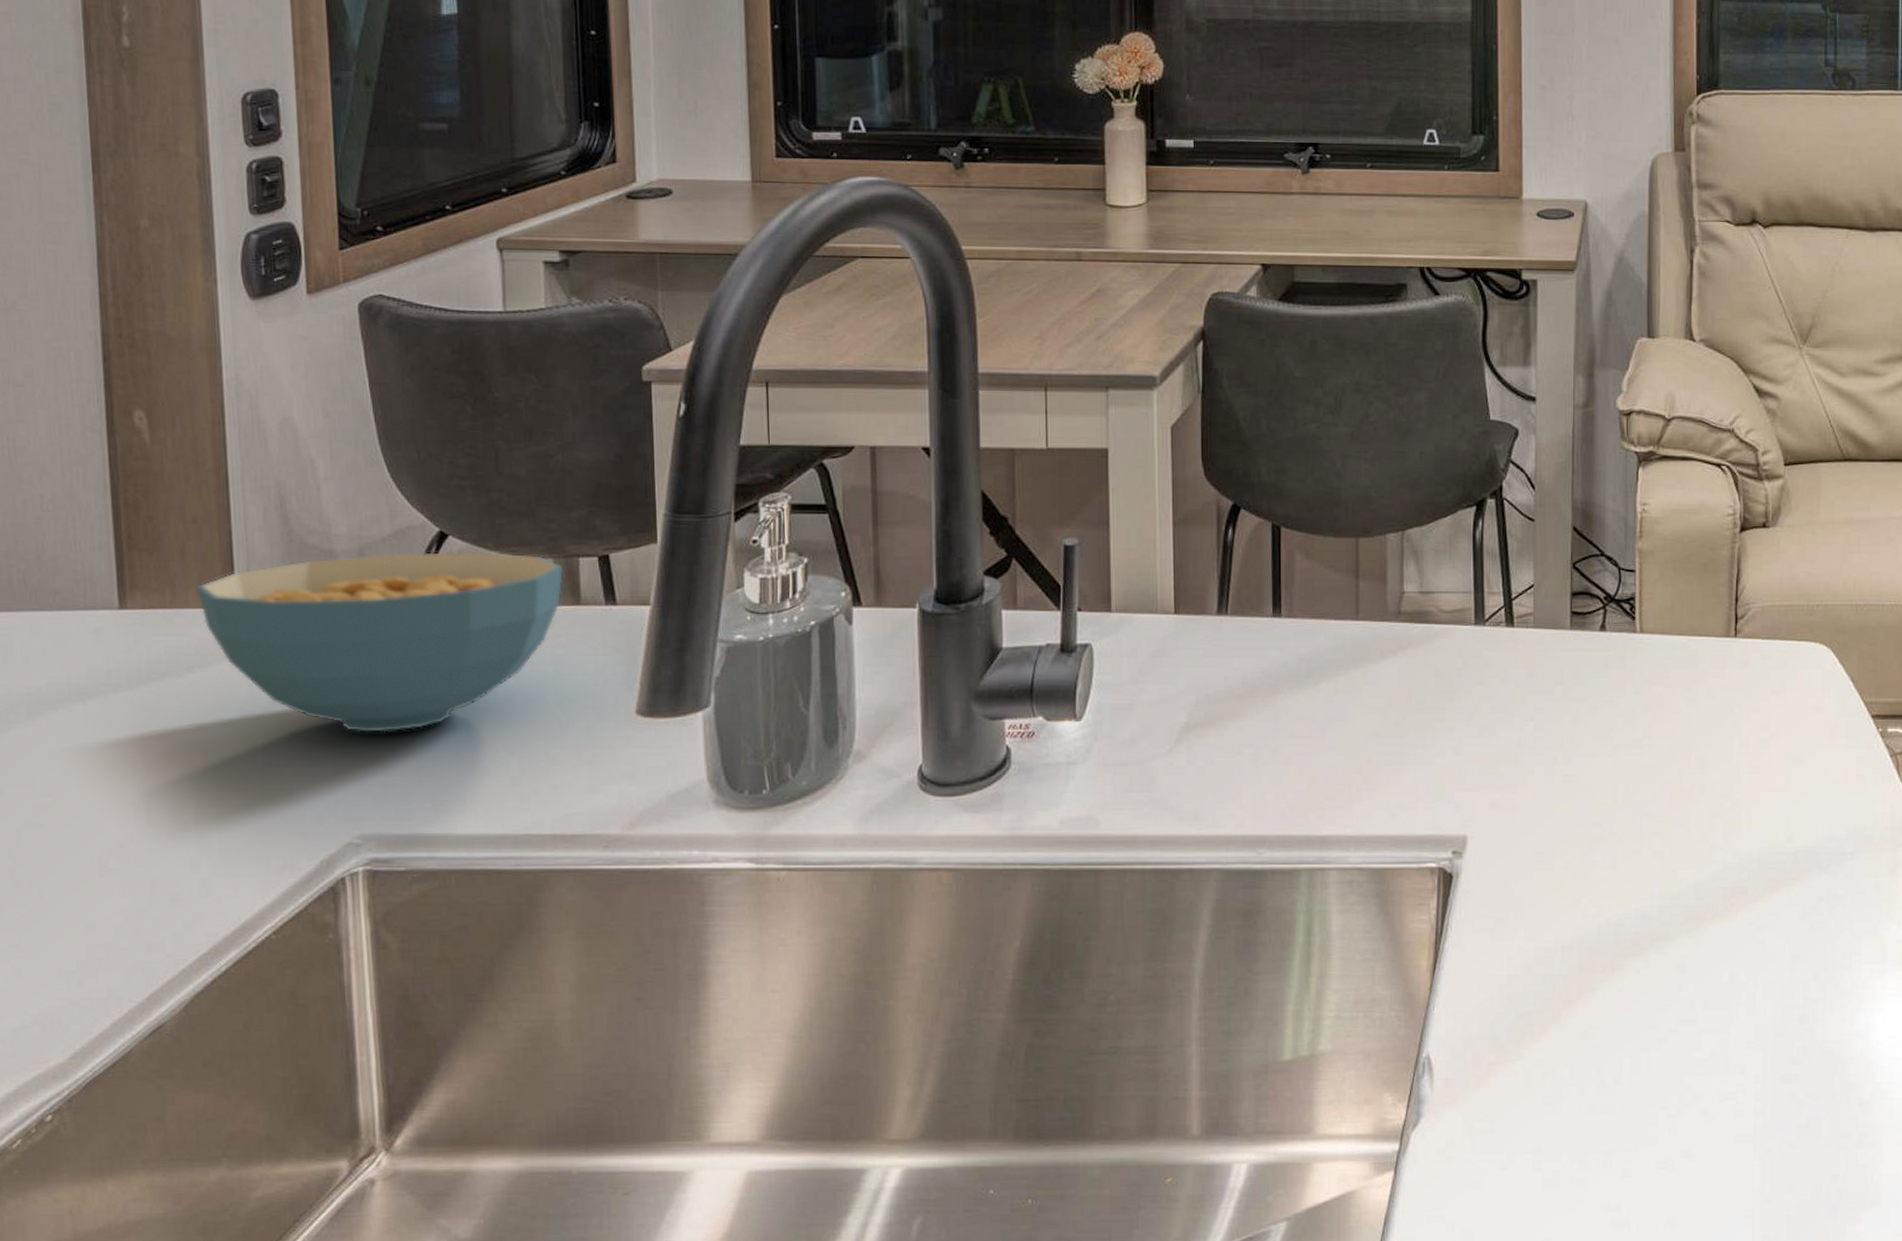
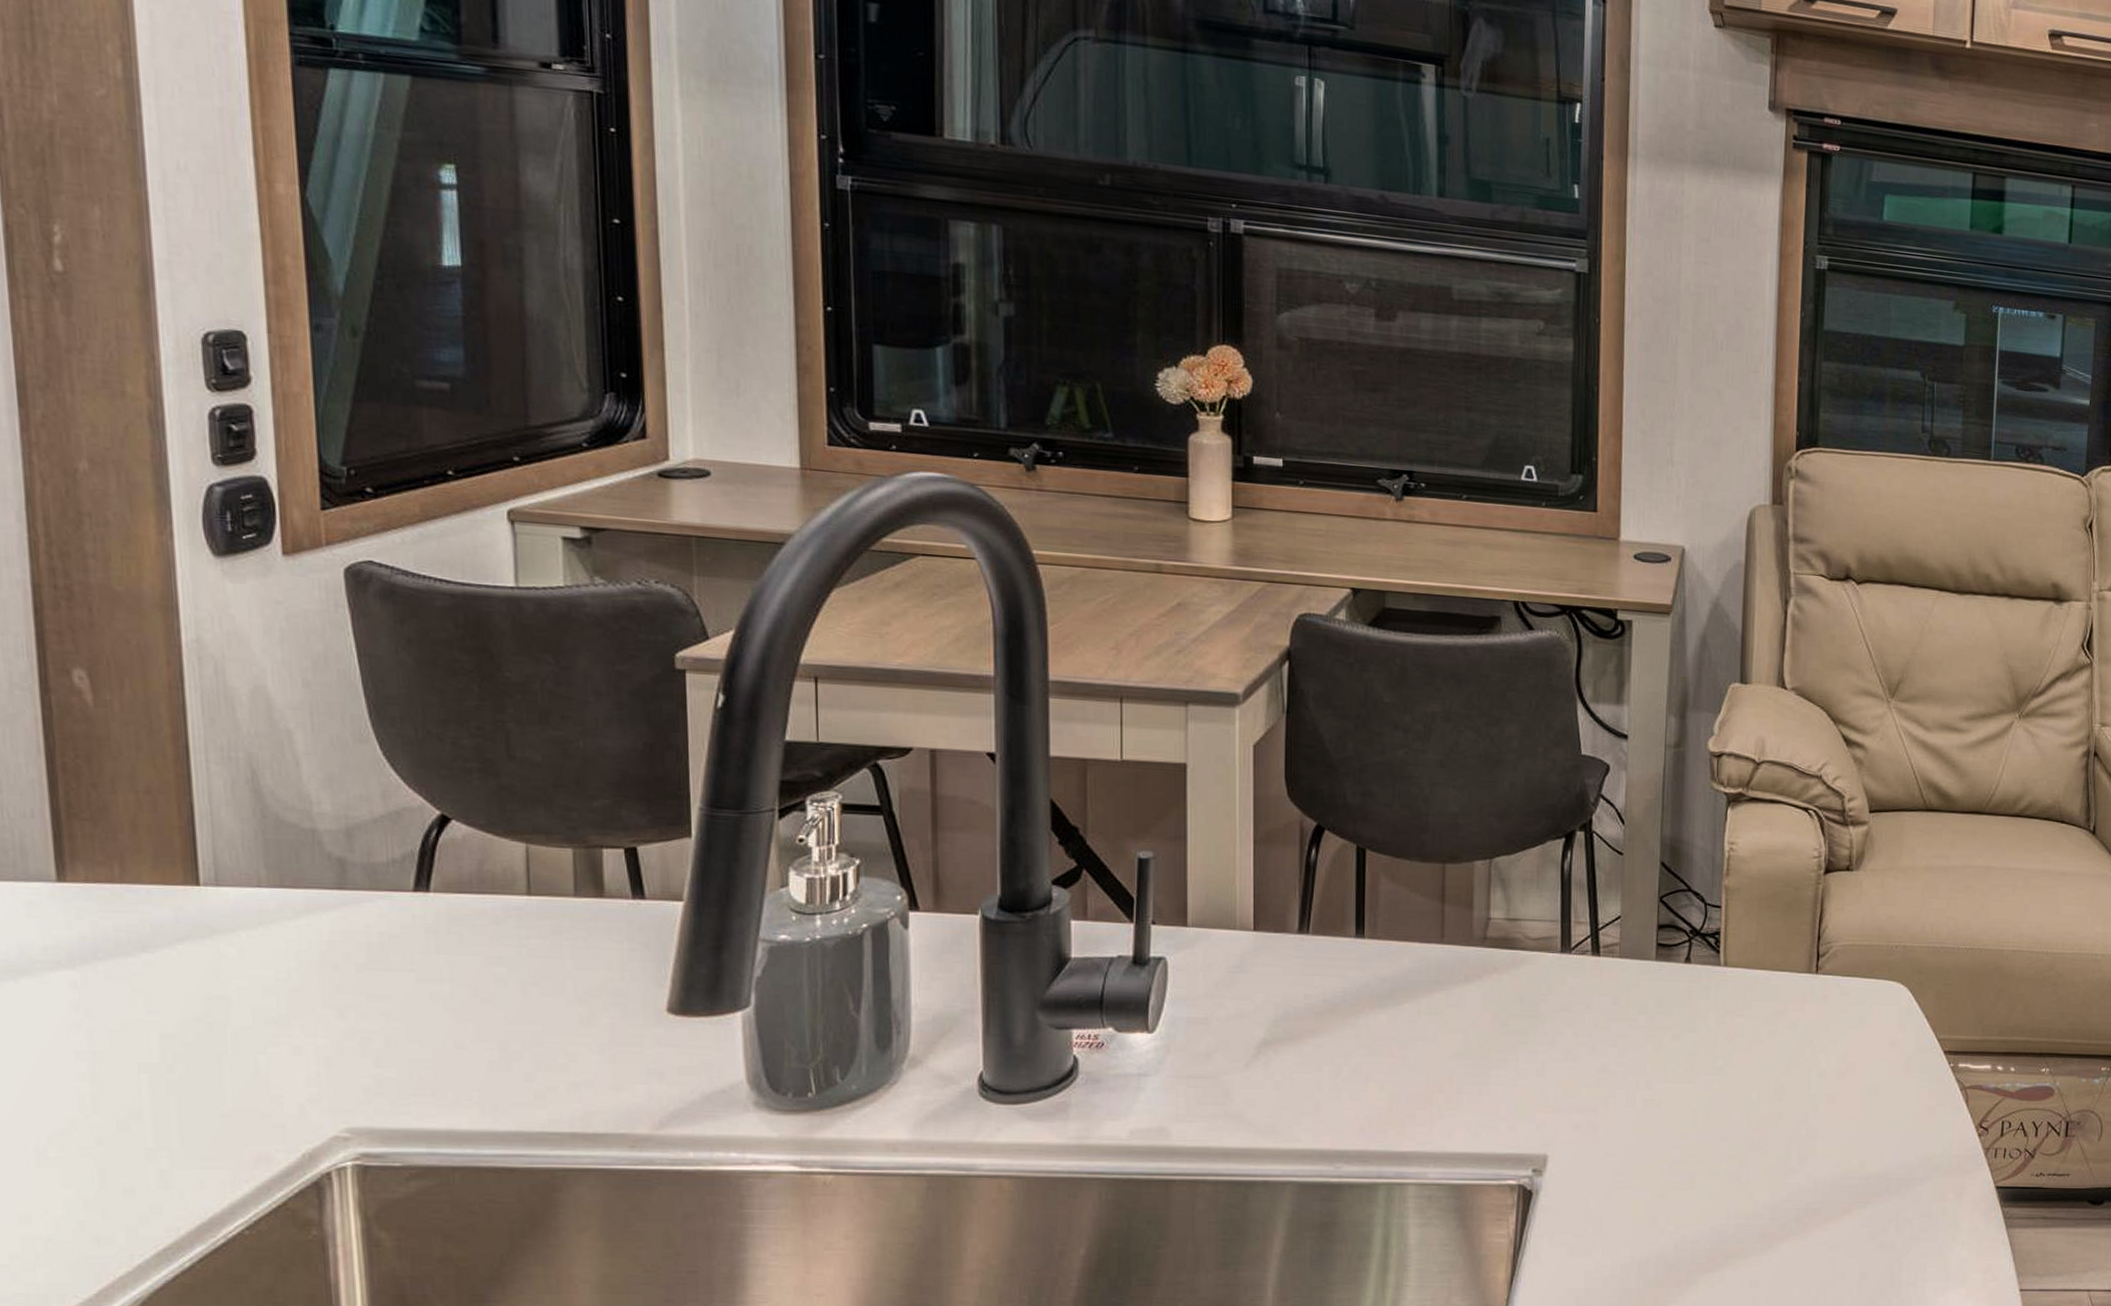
cereal bowl: present [196,551,564,732] -> none [151,835,585,1023]

